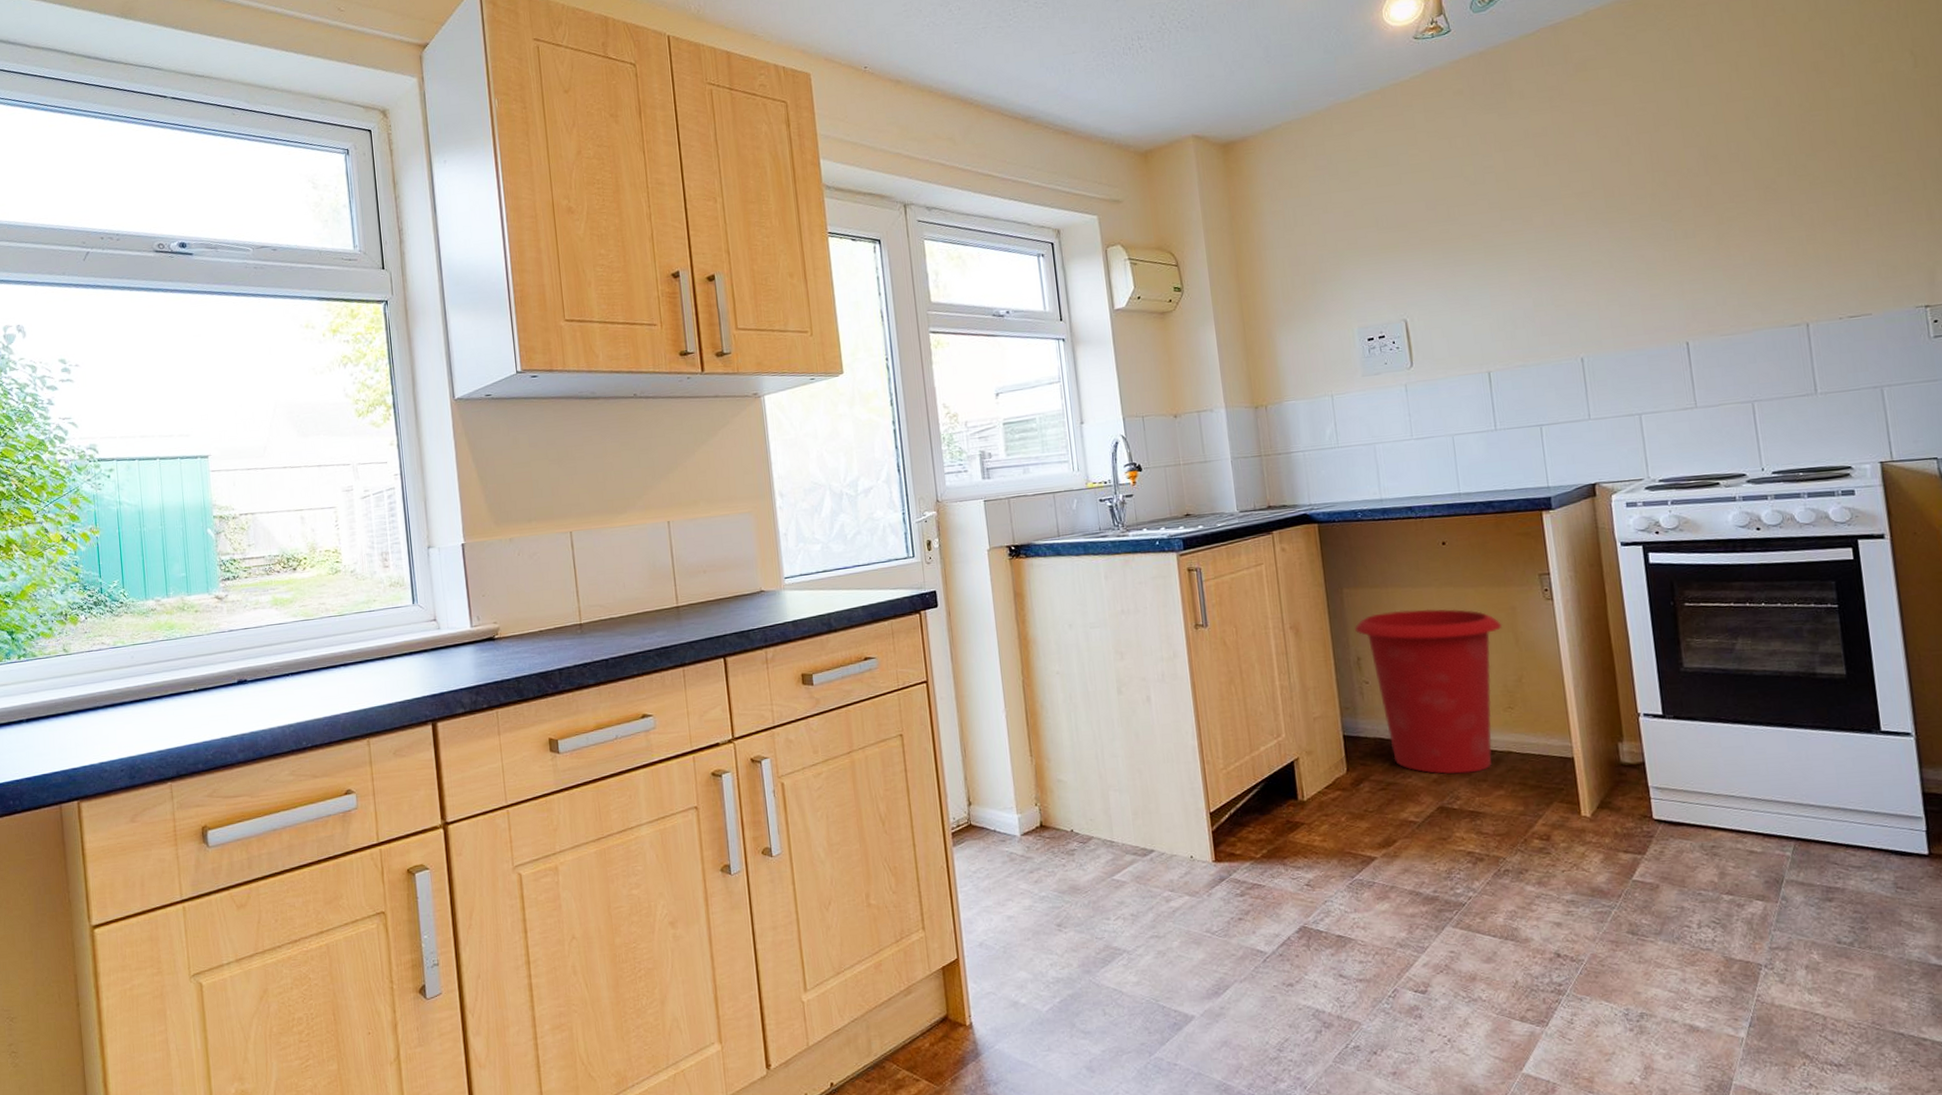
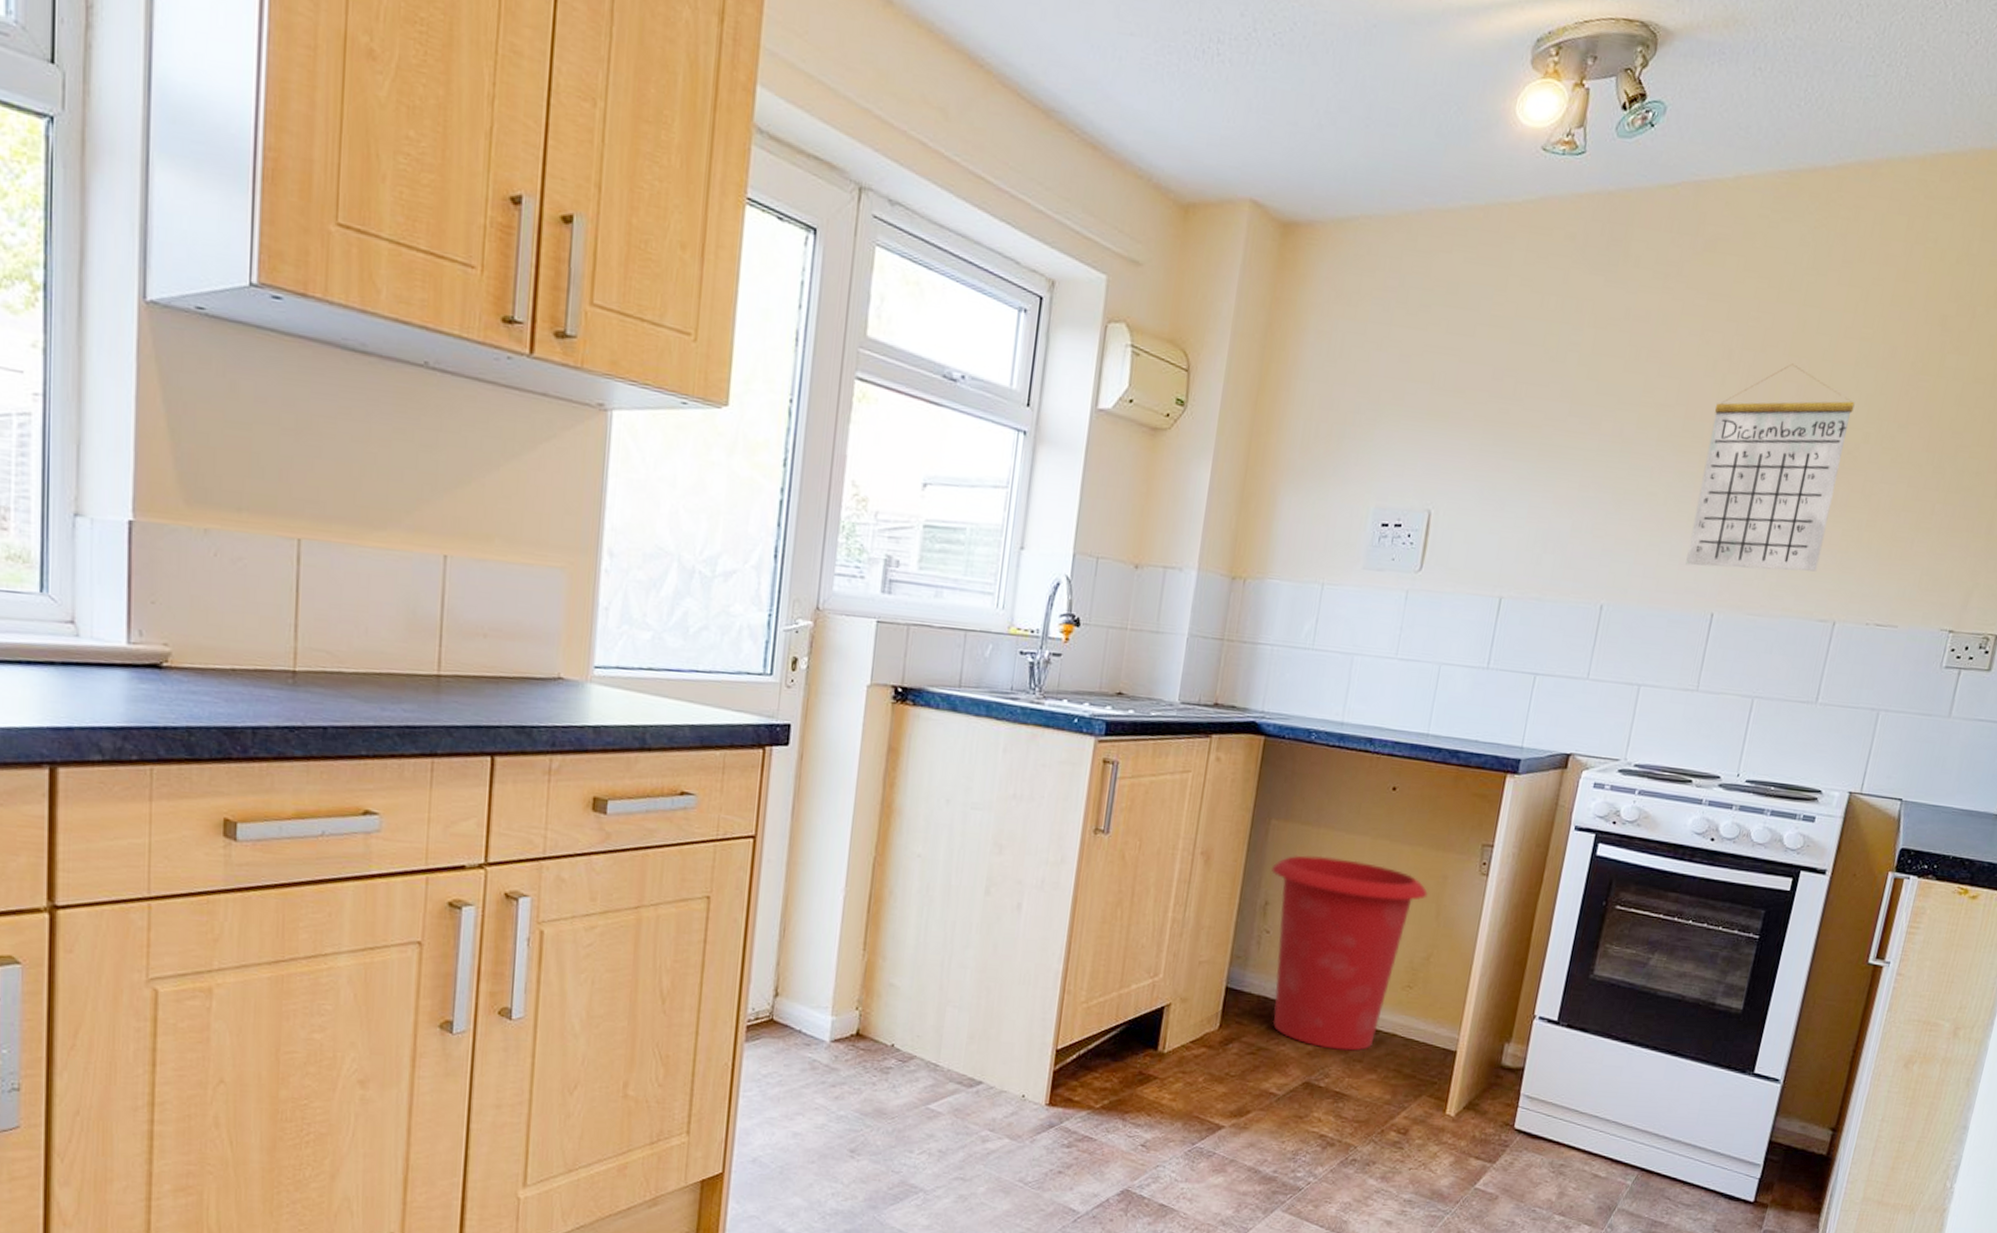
calendar: none [1629,133,1774,309] -> present [1685,363,1855,572]

